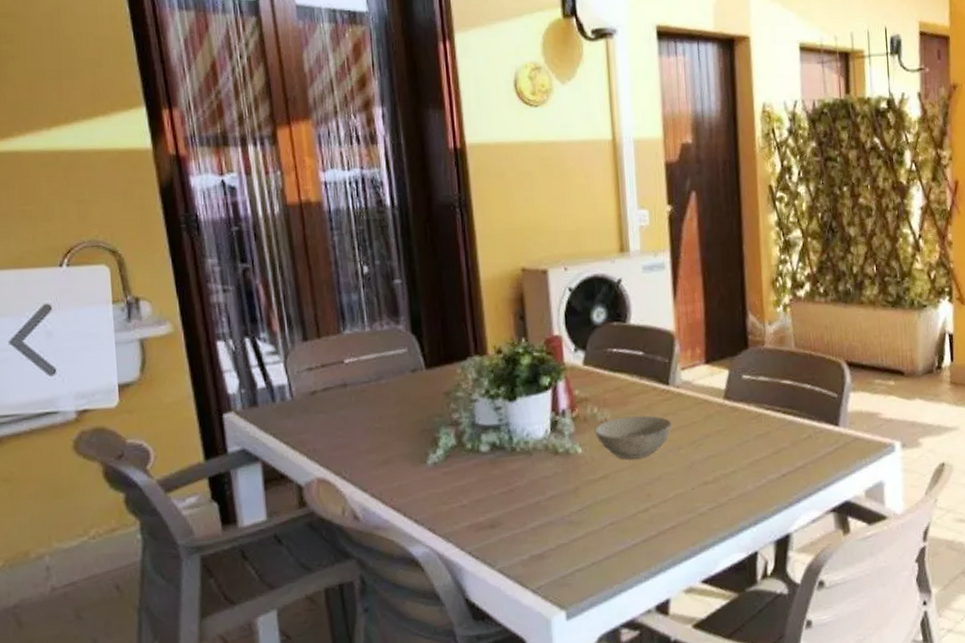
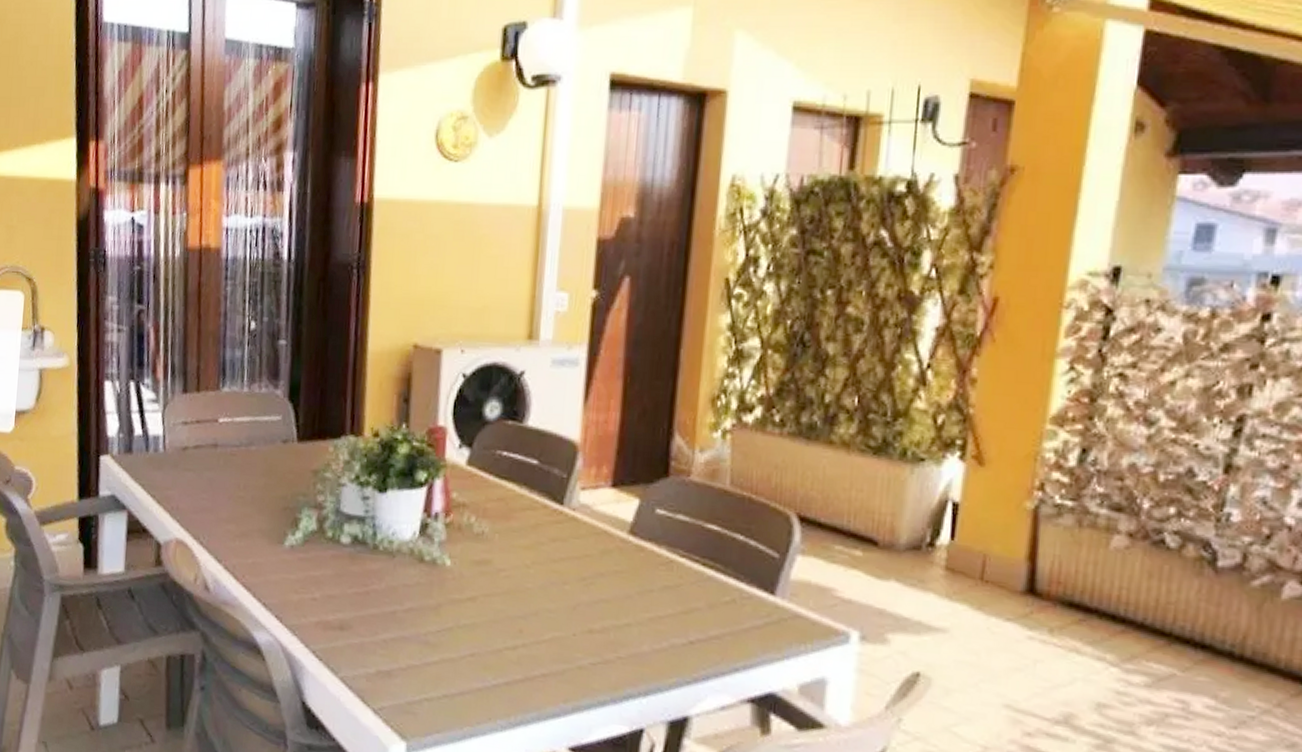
bowl: present [594,415,672,460] -> none [468,533,560,586]

